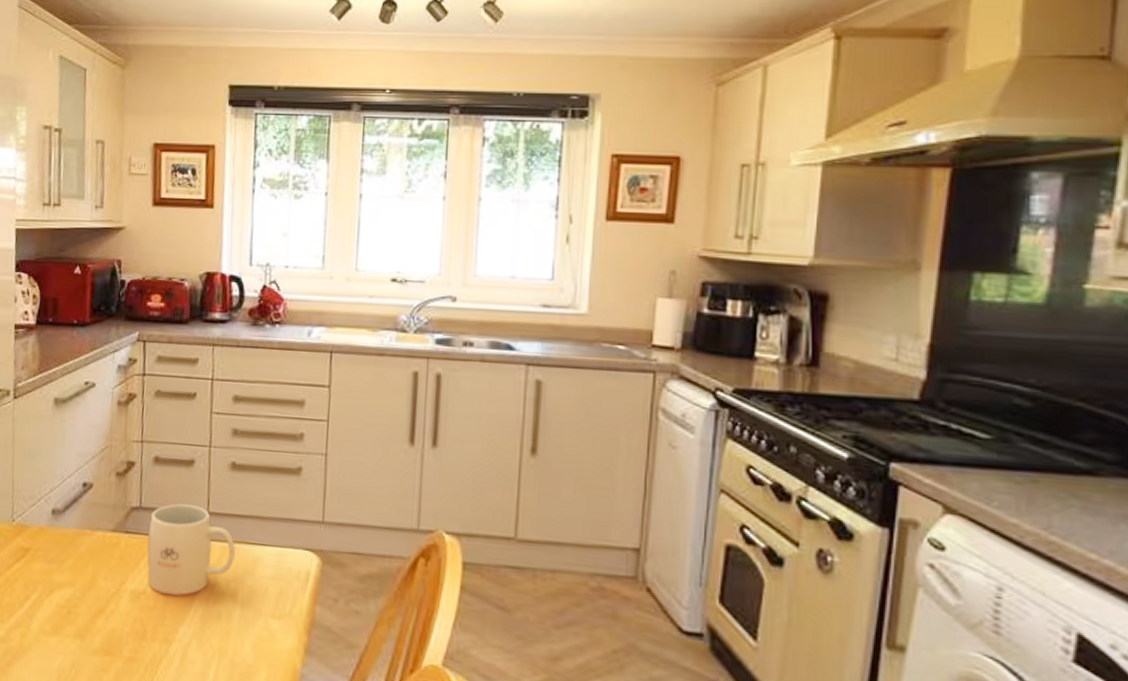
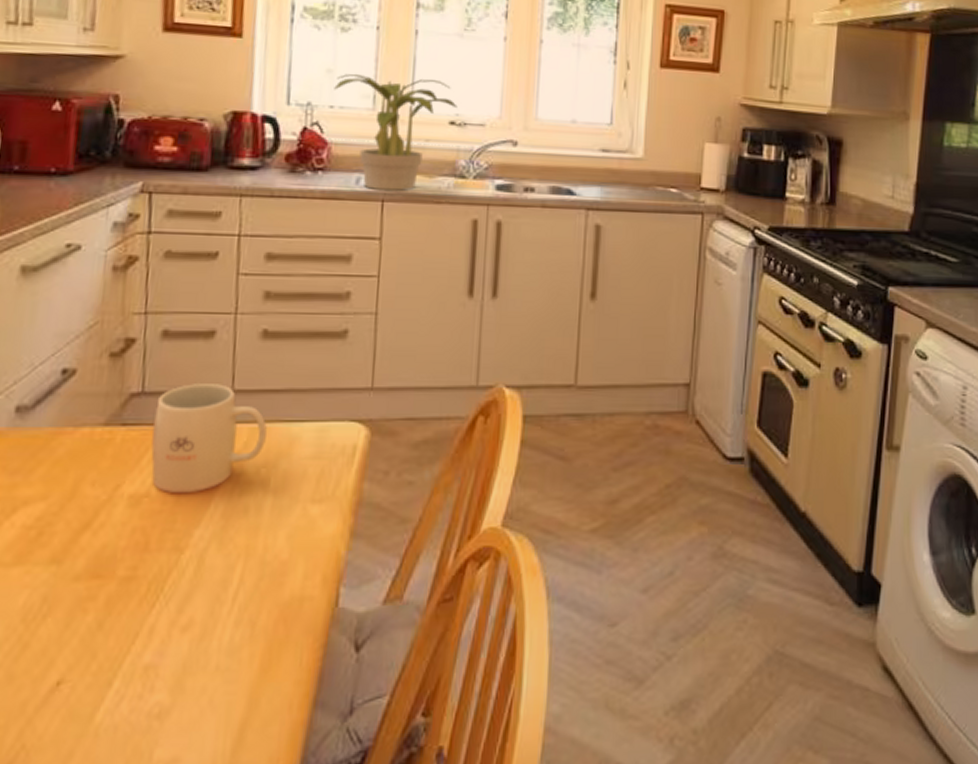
potted plant: none [289,236,399,343] -> present [334,73,458,191]

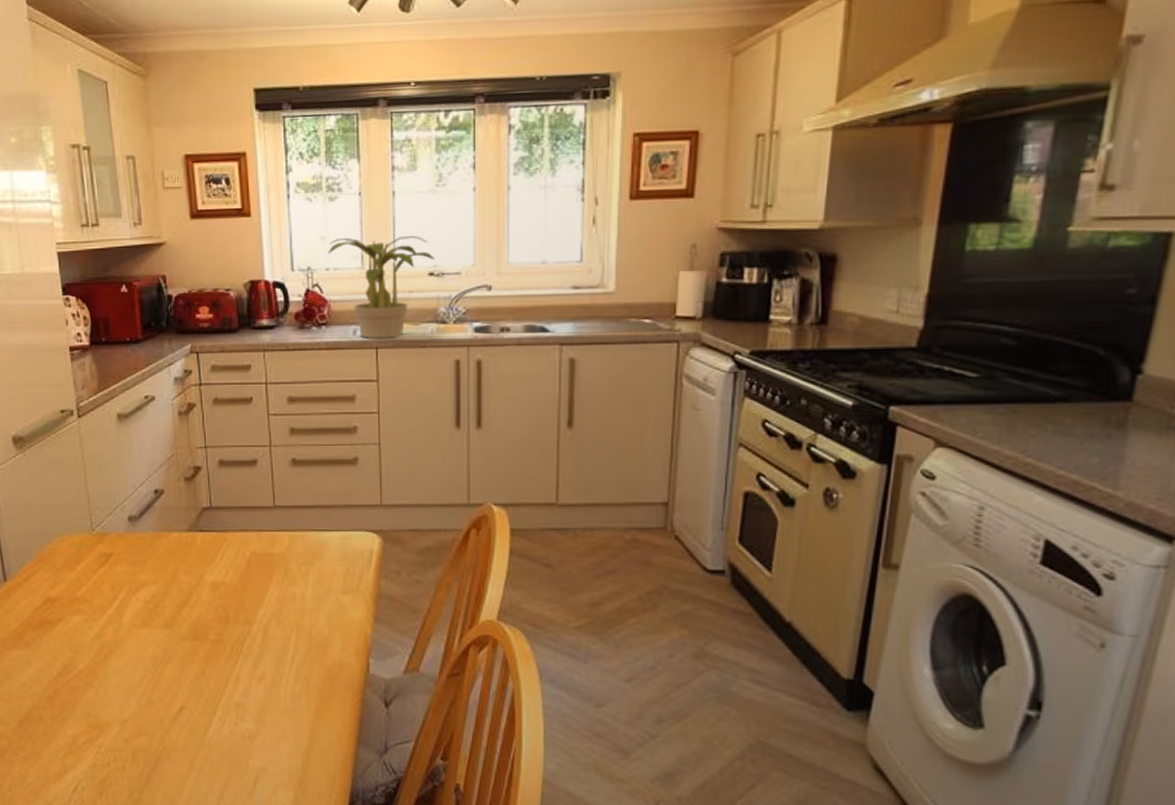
mug: present [151,384,267,494] -> none [220,501,303,583]

